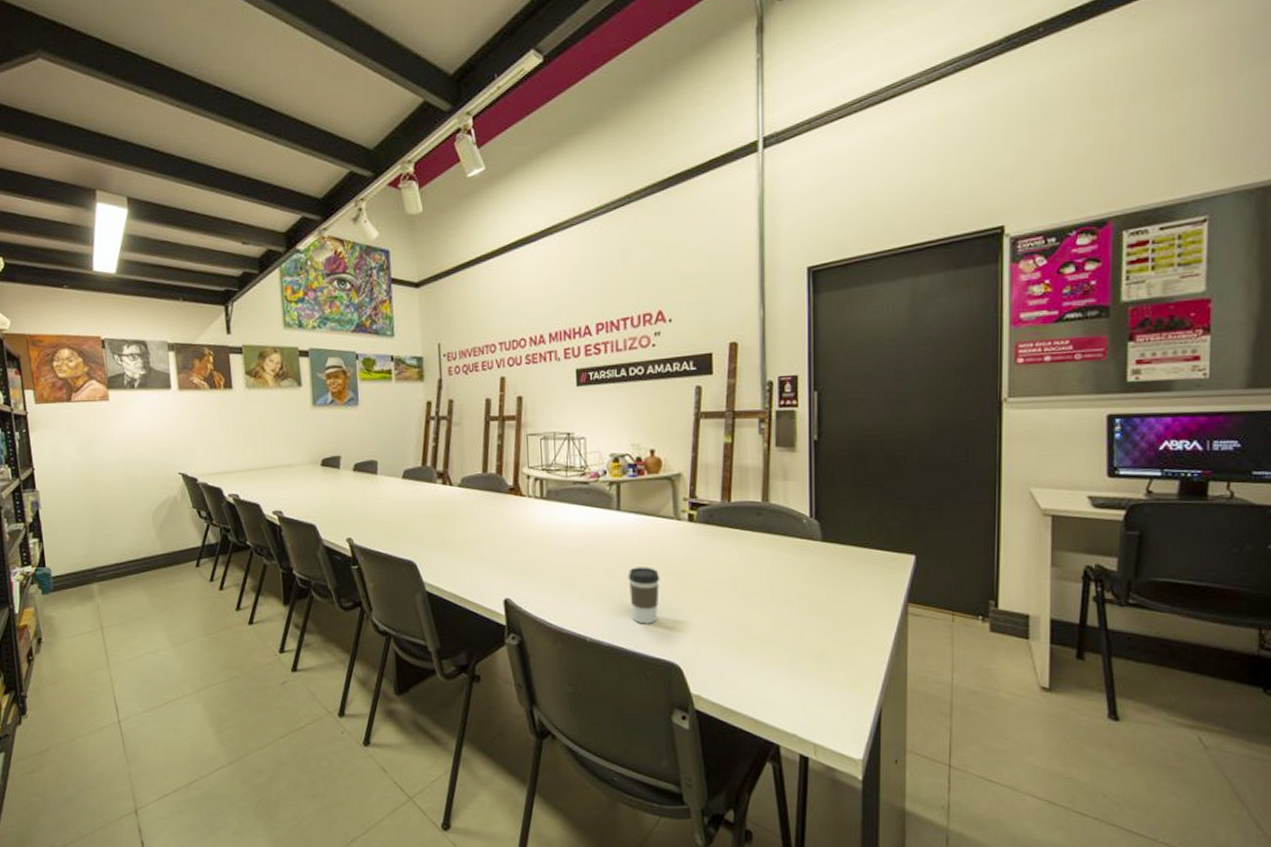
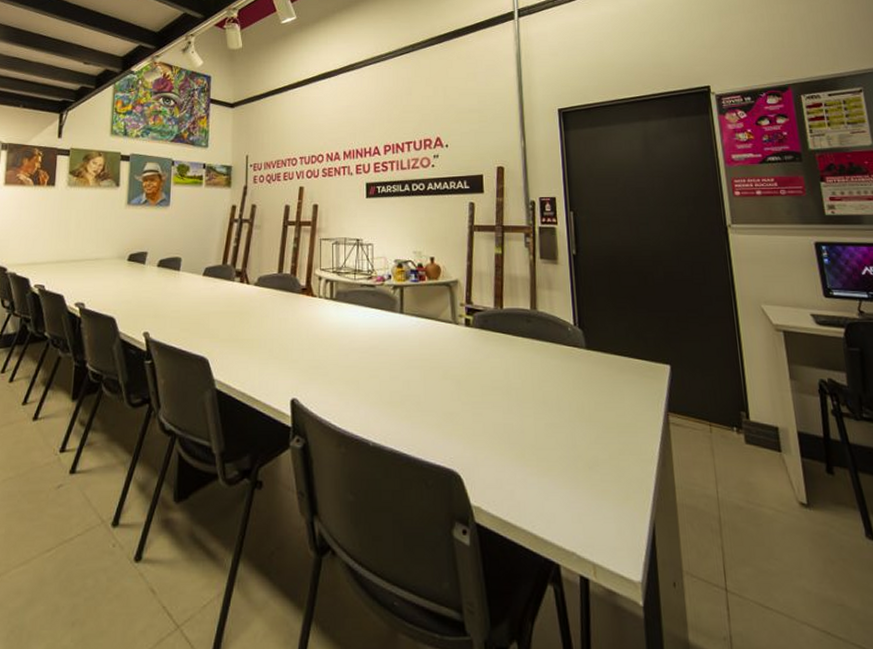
coffee cup: present [628,567,660,624] -> none [410,369,440,429]

